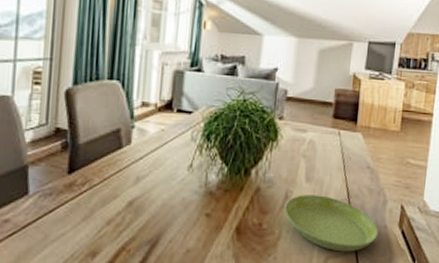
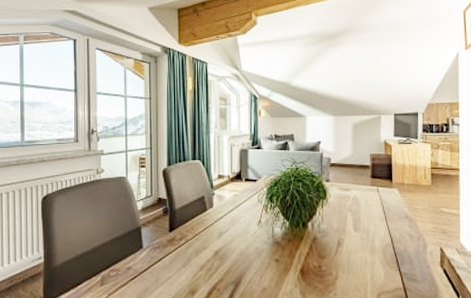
saucer: present [285,195,378,252] -> none [339,241,422,289]

